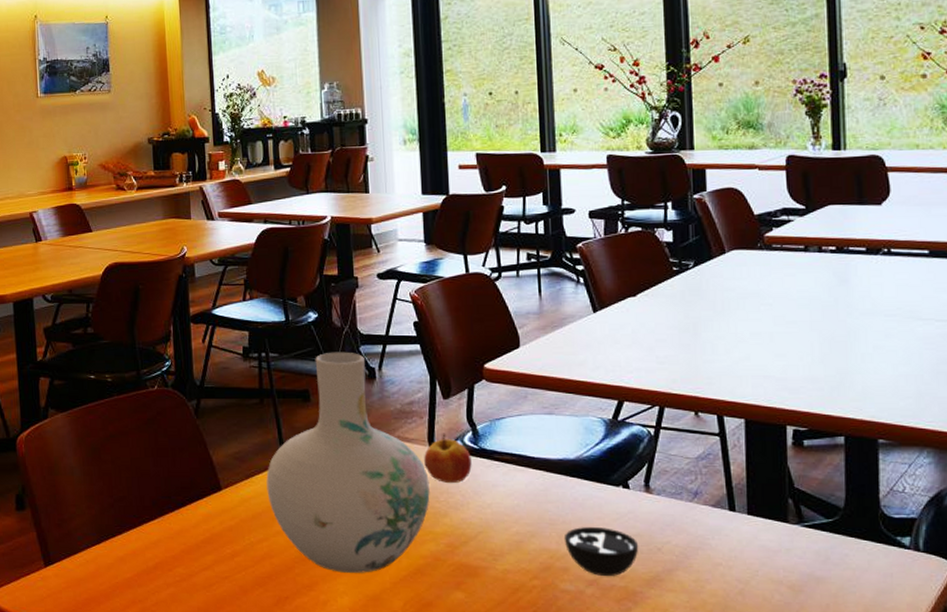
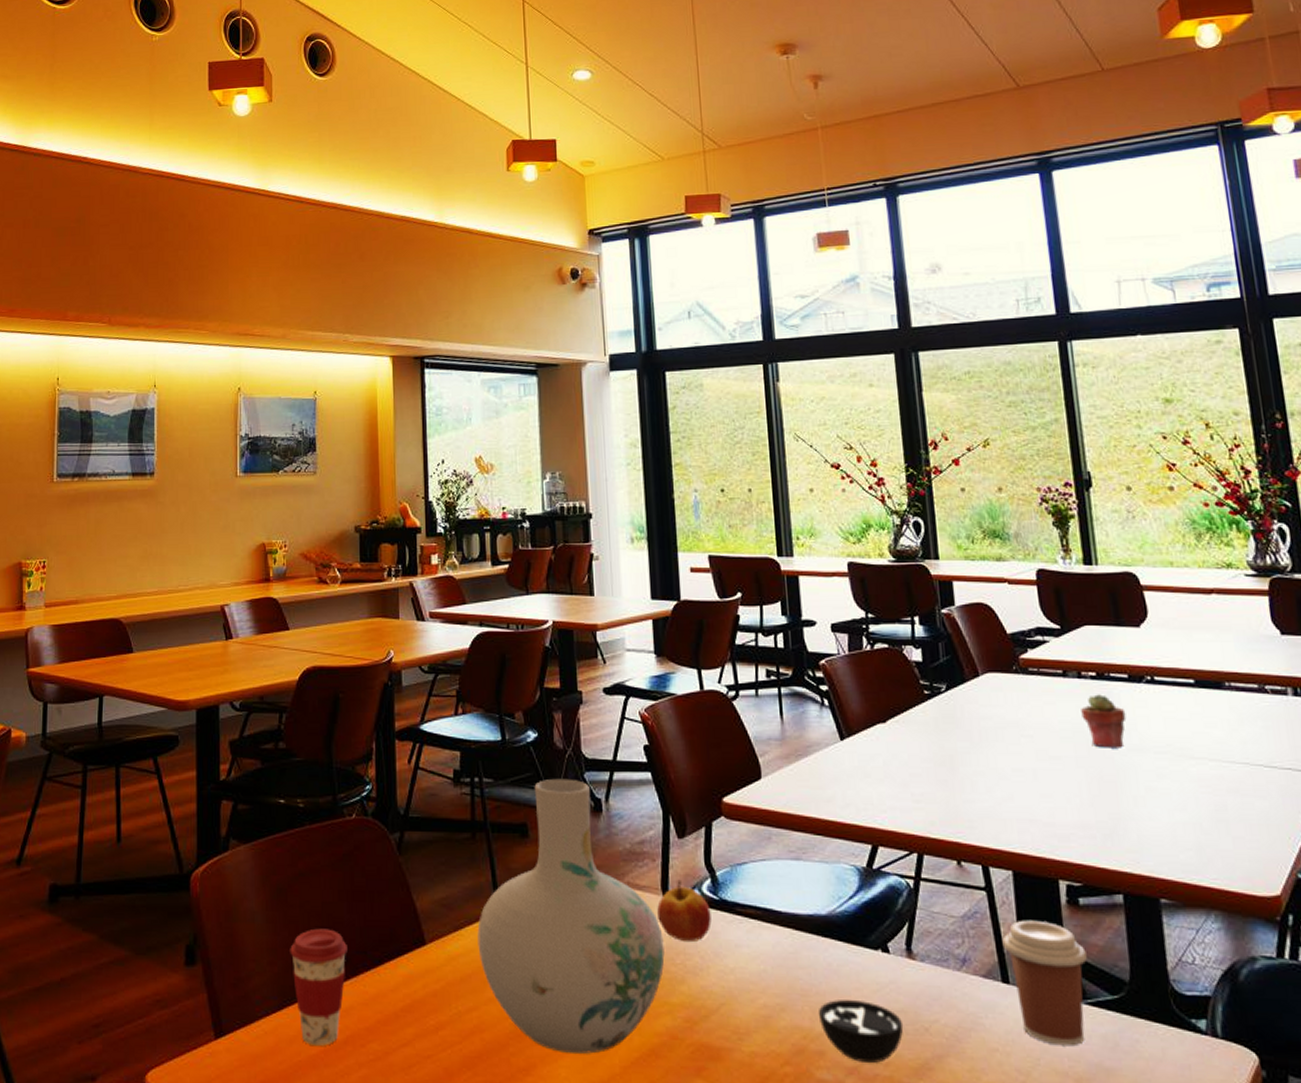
coffee cup: none [105,479,154,571] -> present [290,928,347,1046]
coffee cup: none [731,459,807,561] -> present [1002,920,1087,1047]
potted succulent: none [819,266,861,313] -> present [1081,694,1127,748]

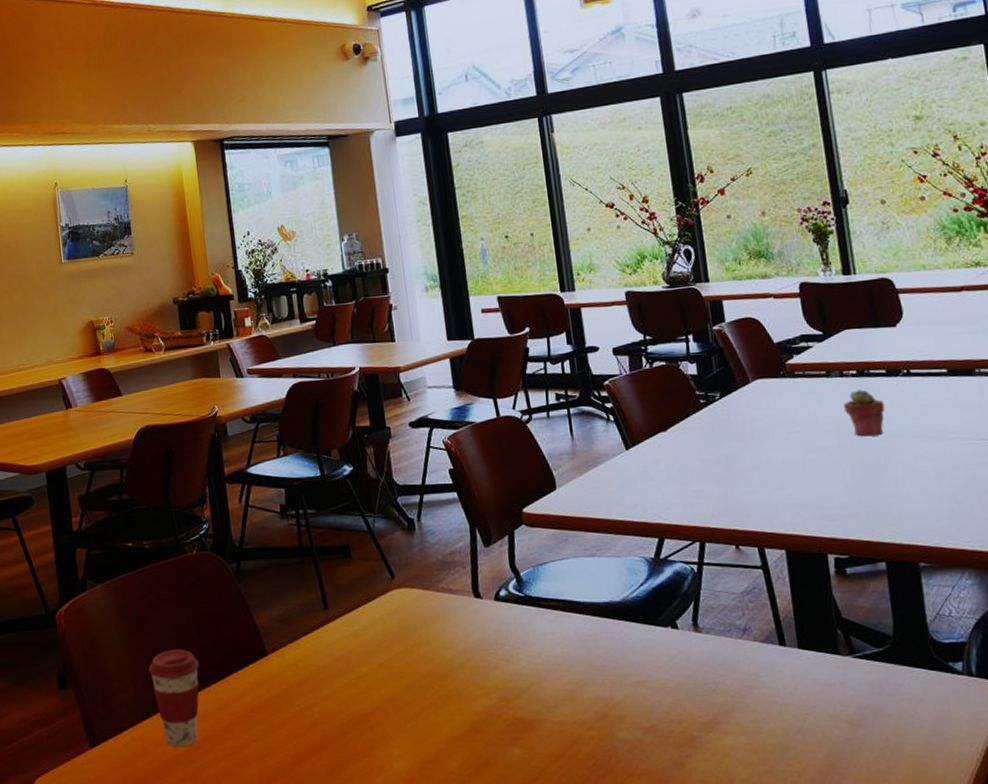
vase: present [477,778,665,1054] -> none [312,504,479,735]
apple: present [657,879,712,943] -> none [469,582,519,635]
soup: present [818,999,904,1063] -> none [617,670,694,722]
coffee cup: present [1002,920,1087,1047] -> none [778,590,855,695]

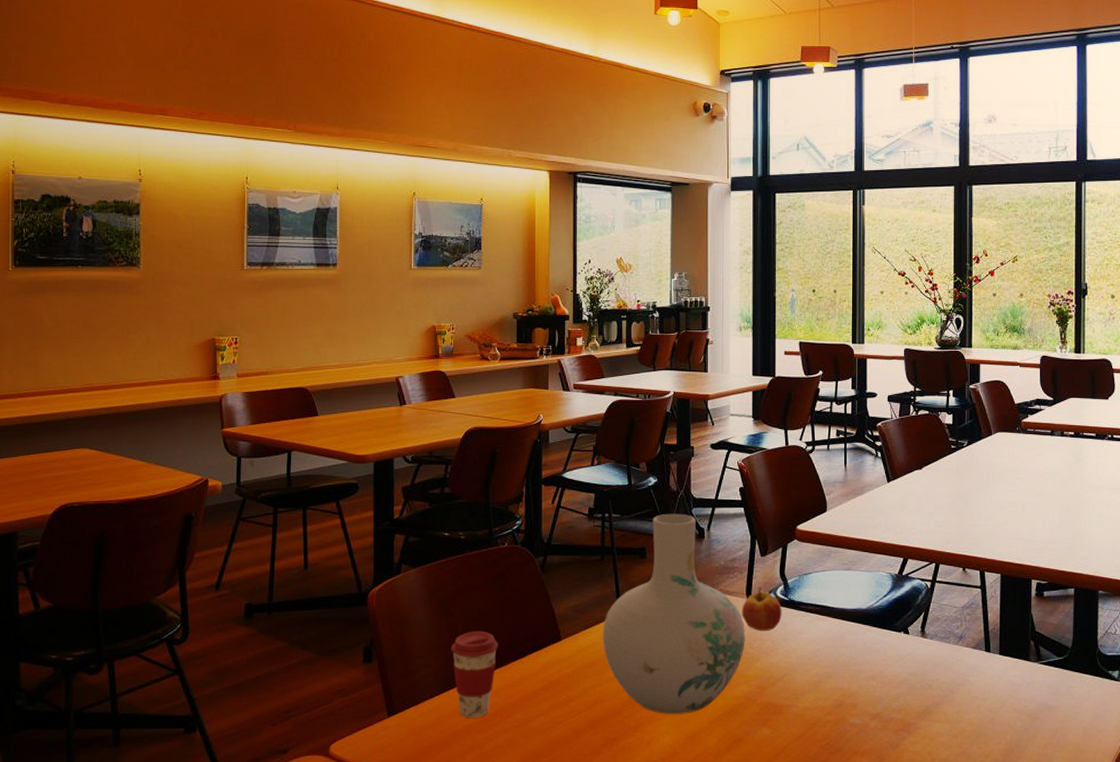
vase: none [312,504,479,735] -> present [602,513,745,714]
apple: none [469,582,519,635] -> present [742,586,782,632]
potted succulent: present [844,389,885,437] -> none [1061,448,1091,486]

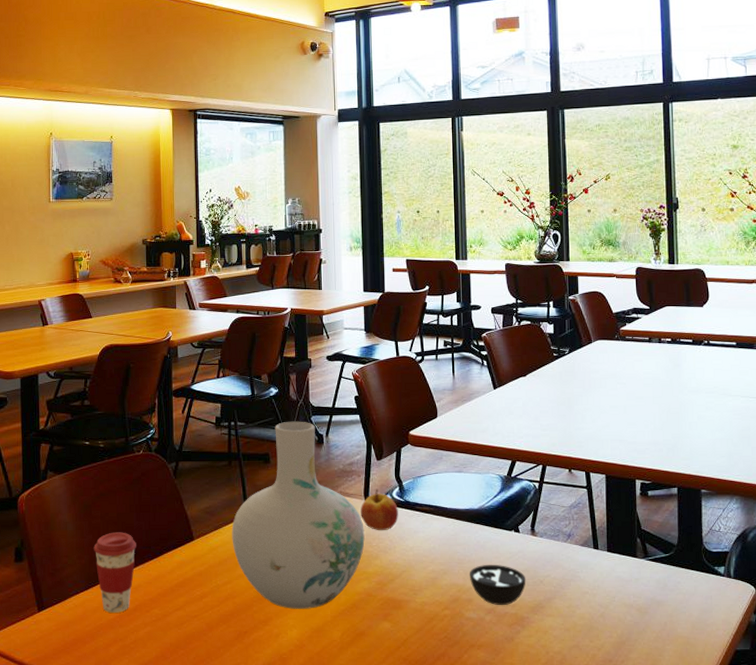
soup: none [854,667,914,710] -> present [469,564,526,605]

